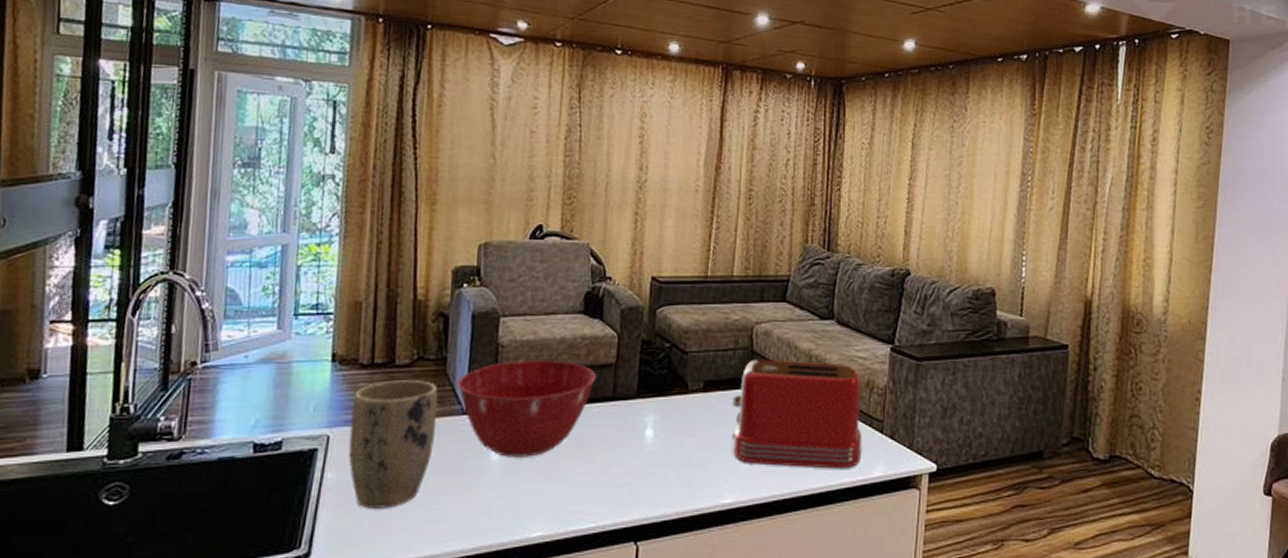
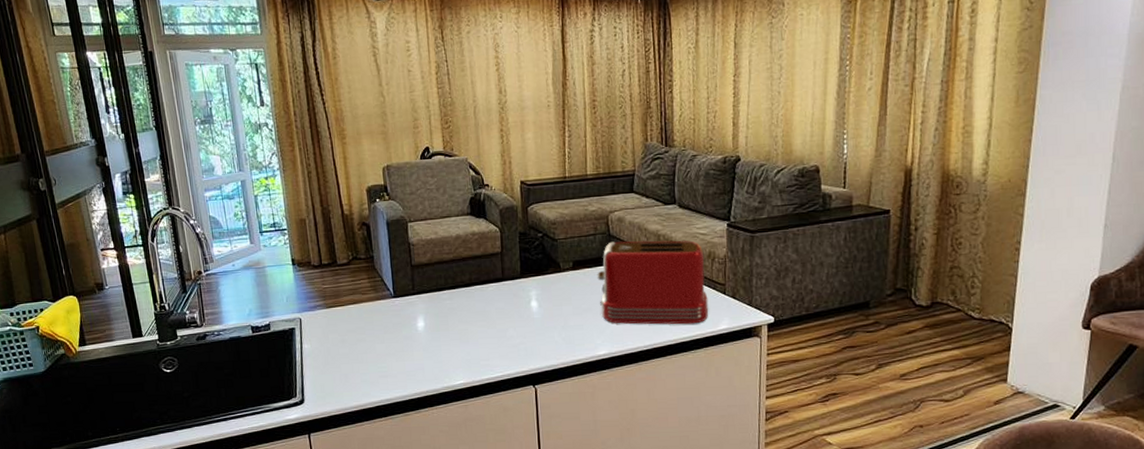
plant pot: present [348,380,438,509] -> none [312,274,375,368]
mixing bowl: present [457,360,597,457] -> none [384,253,488,328]

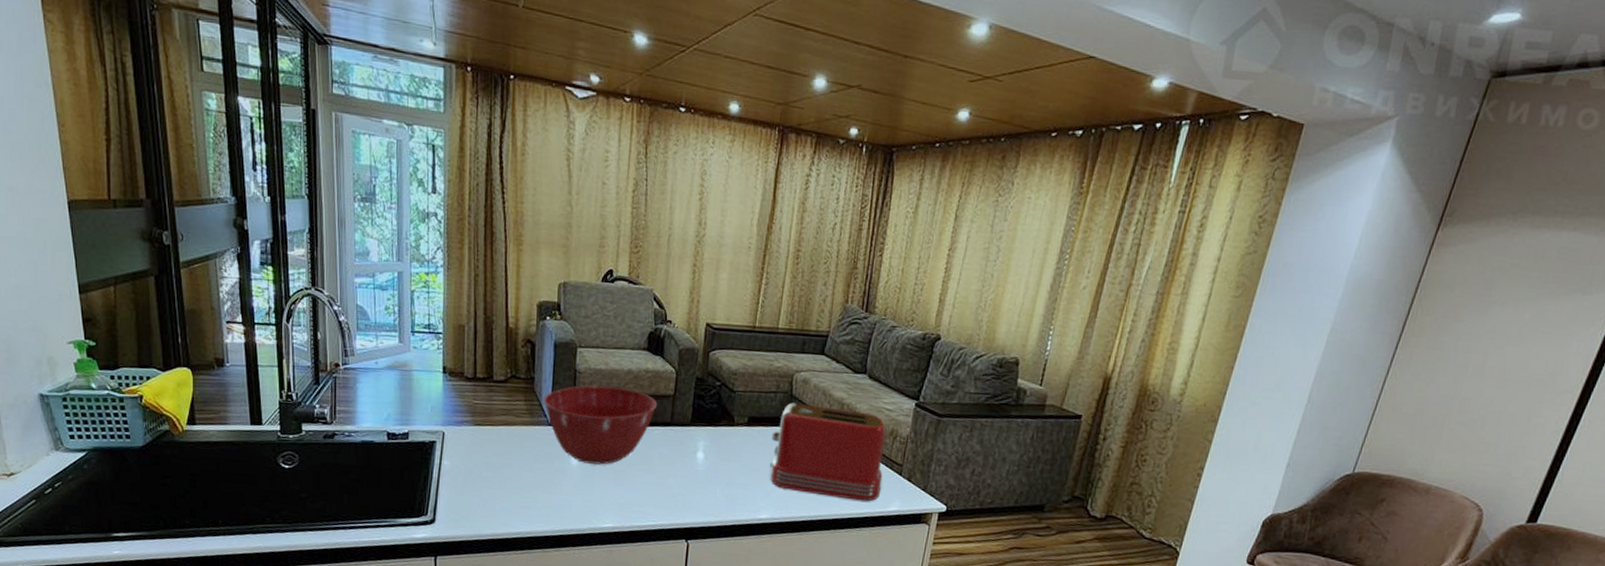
mixing bowl: none [384,253,488,328] -> present [543,385,658,465]

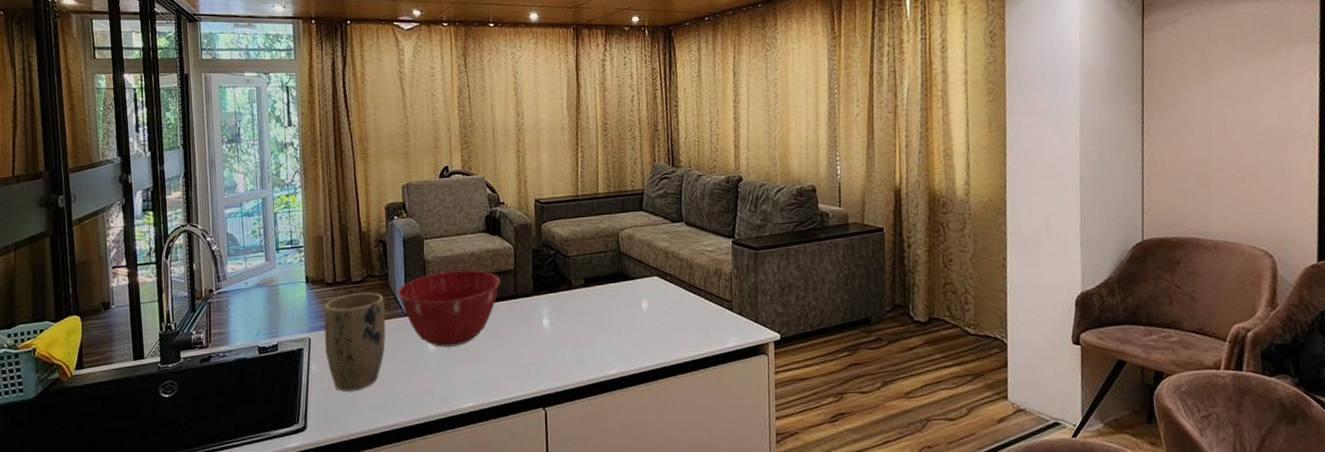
plant pot: none [459,392,528,493] -> present [324,292,386,391]
toaster: present [770,402,887,502] -> none [608,257,717,343]

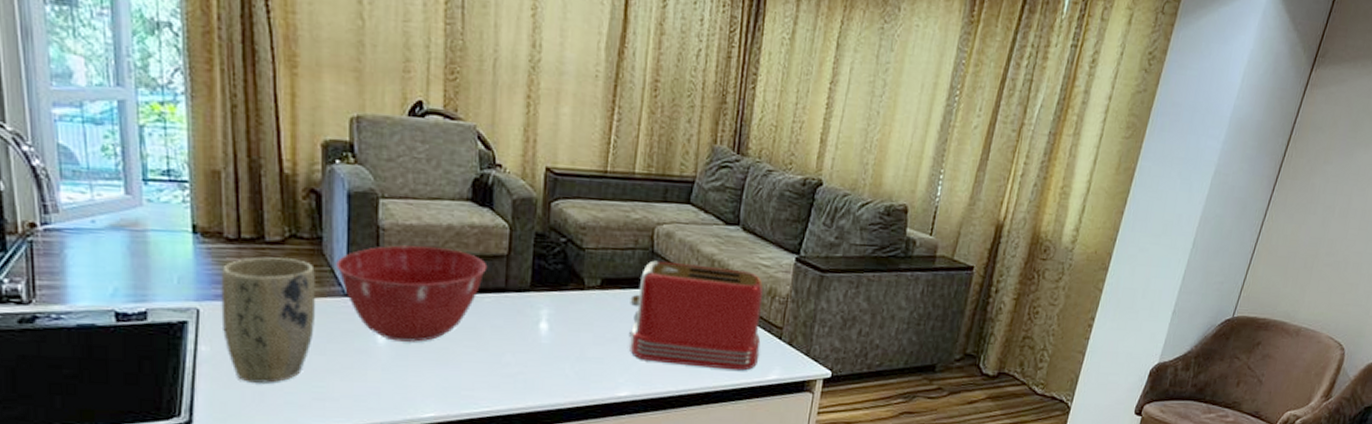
toaster: none [608,257,717,343] -> present [629,260,764,371]

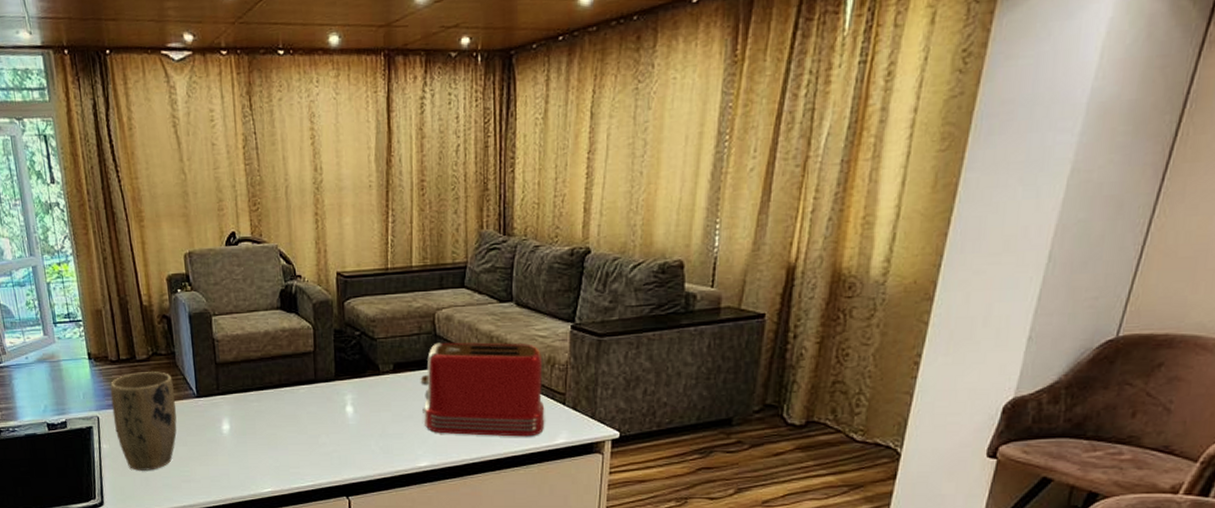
mixing bowl: present [336,245,488,342] -> none [187,351,299,431]

